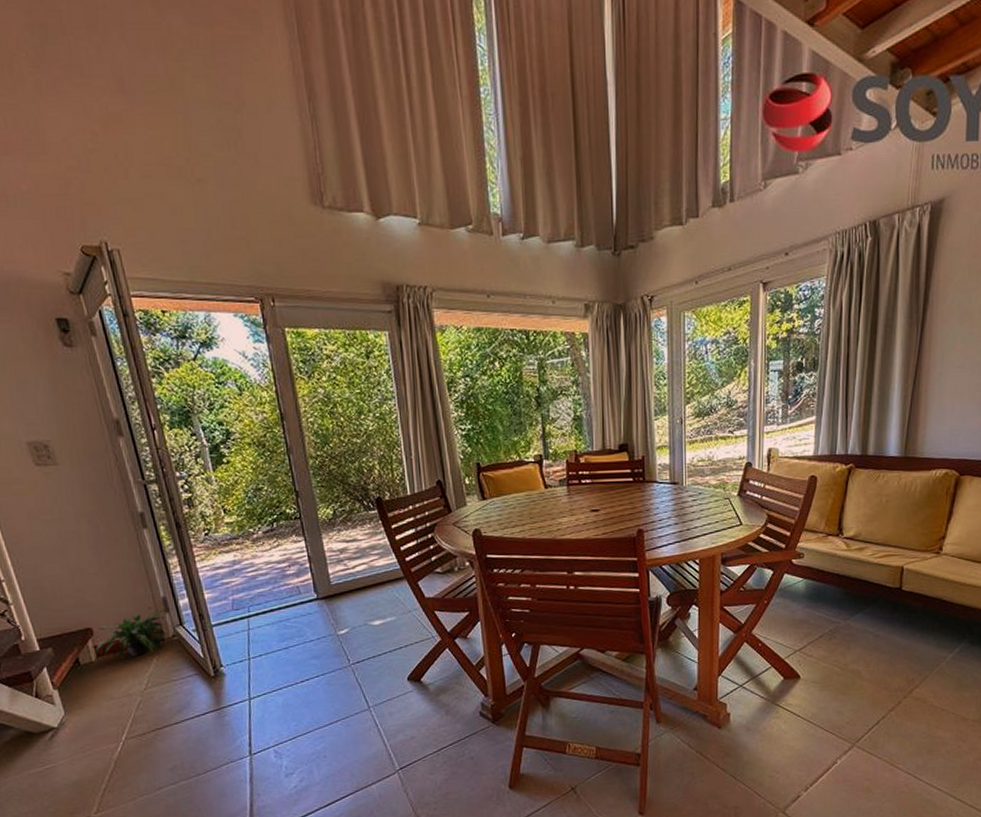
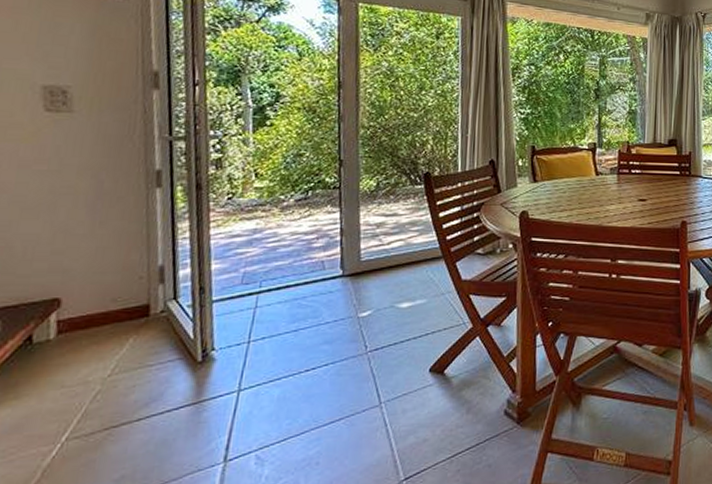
potted plant: present [94,610,167,658] -> none [56,281,161,336]

